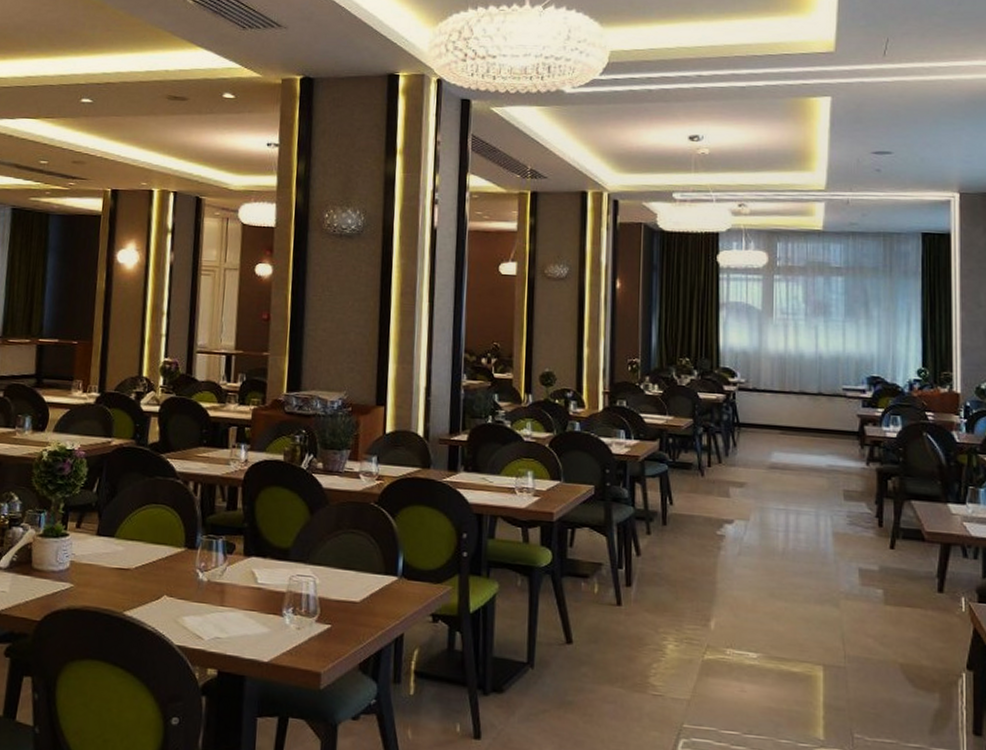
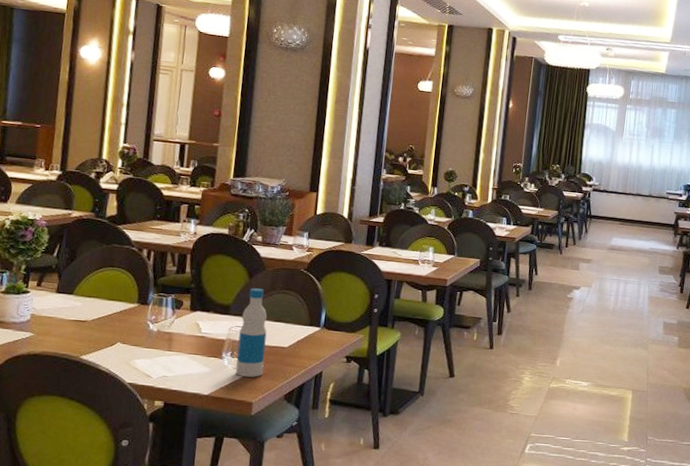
bottle: none [299,527,334,641] -> present [235,288,268,377]

